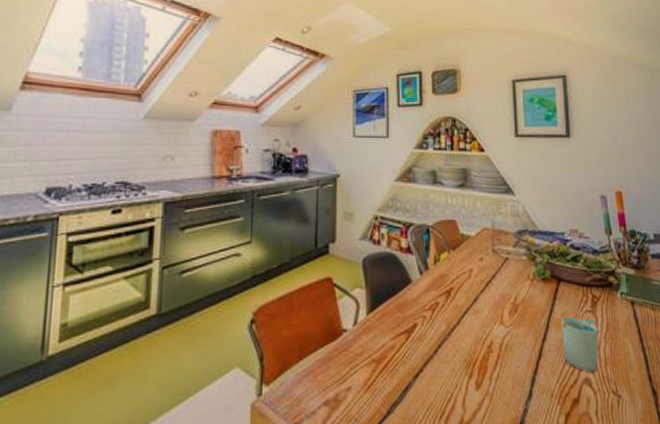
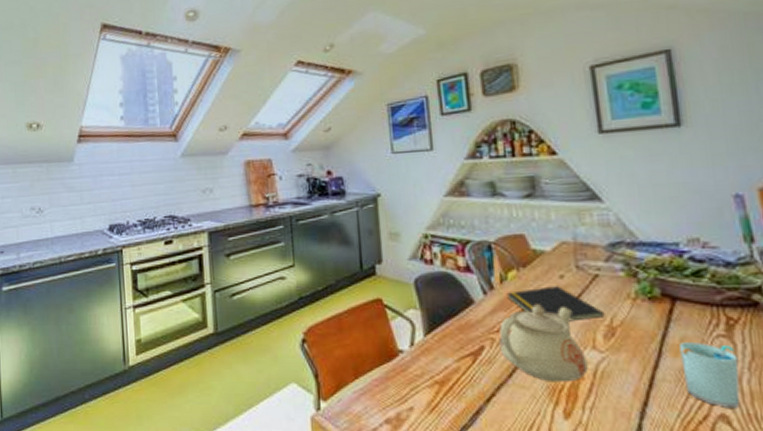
teapot: none [429,284,496,356] -> present [498,304,588,382]
notepad: none [438,267,511,300] -> present [506,286,605,322]

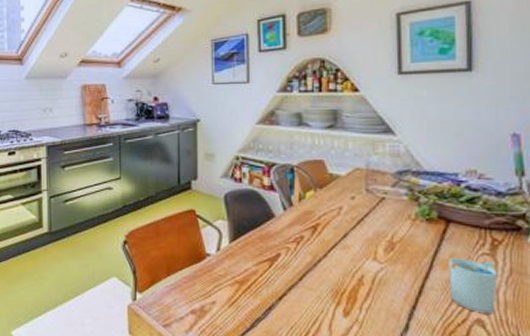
teapot: present [498,304,588,382] -> none [293,220,368,287]
notepad: present [506,286,605,322] -> none [303,206,387,237]

